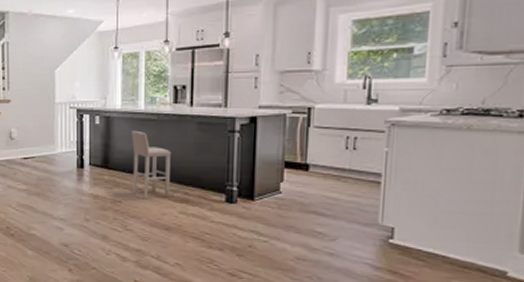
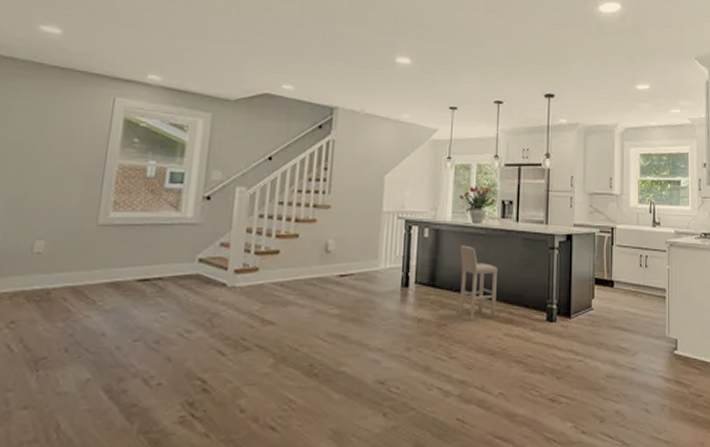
flower arrangement: none [128,71,167,111] -> present [459,184,496,225]

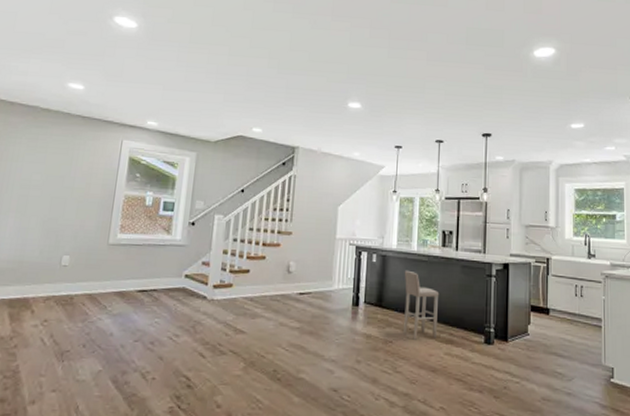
flower arrangement: present [459,184,496,225] -> none [404,216,437,252]

